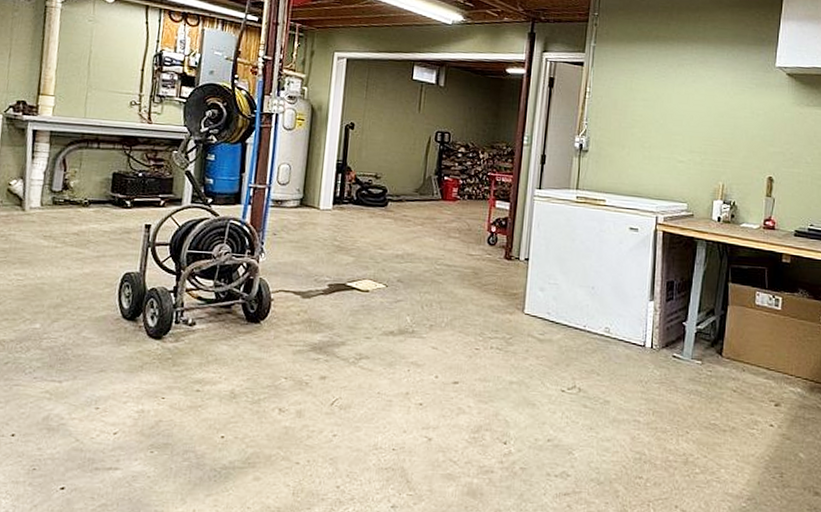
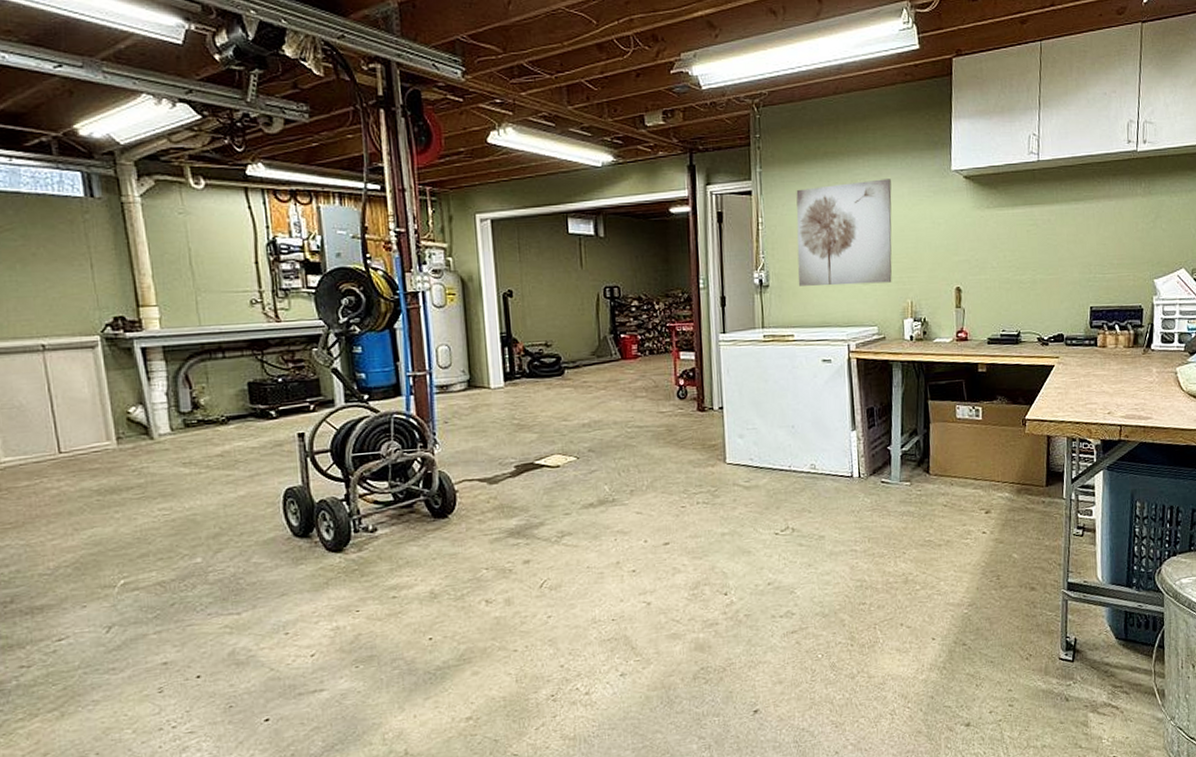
wall art: none [616,66,716,164] -> present [796,179,892,286]

